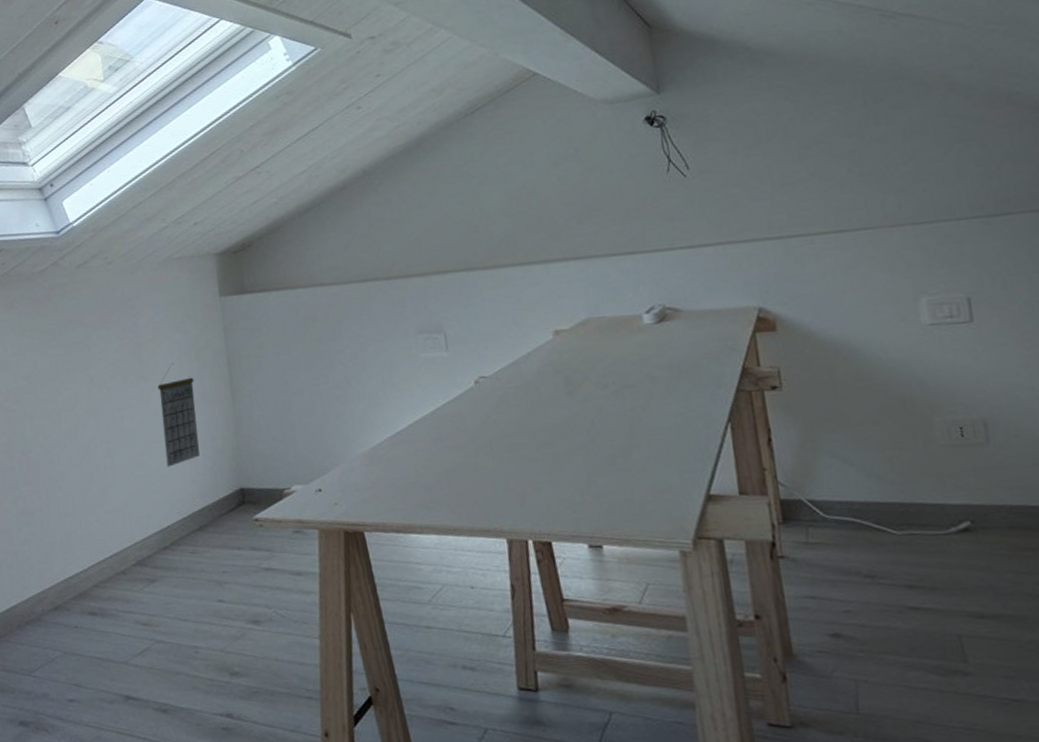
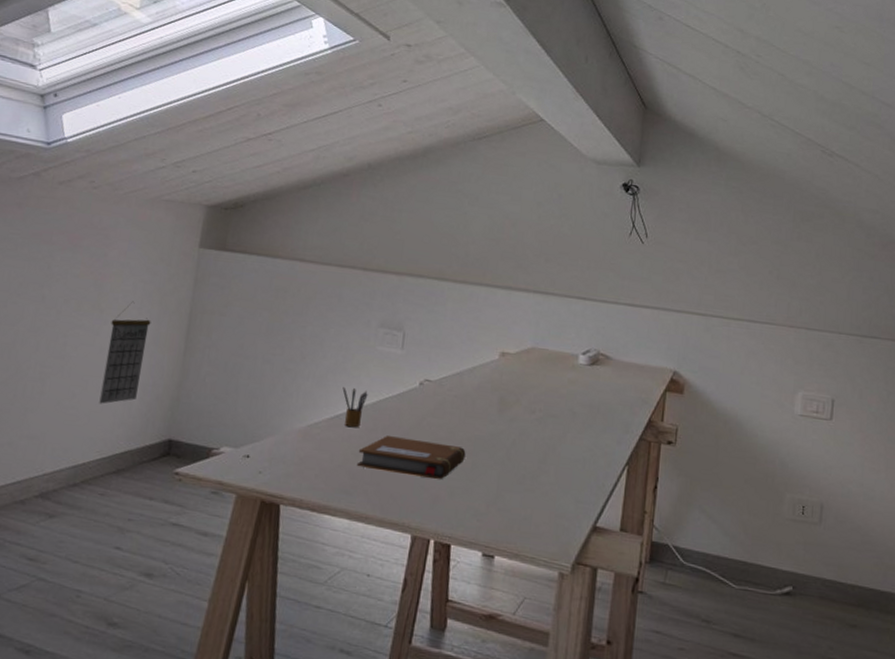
pencil box: none [396,401,424,441] -> present [342,387,368,427]
notebook: none [429,438,544,480] -> present [356,436,466,480]

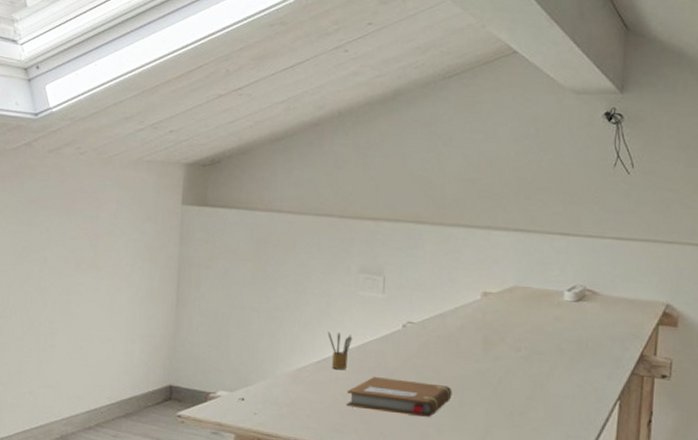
calendar: present [99,301,151,404] -> none [104,258,144,355]

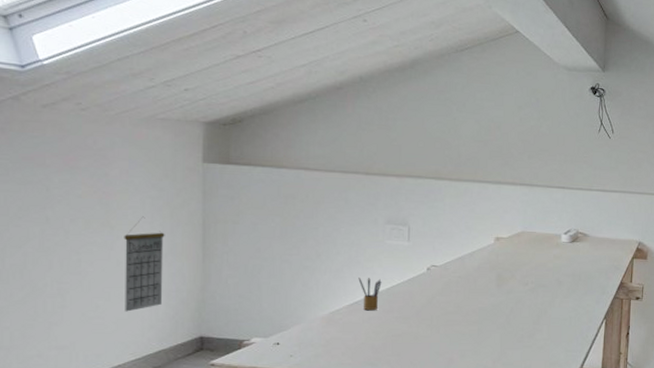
calendar: none [104,258,144,355] -> present [124,216,165,312]
notebook: present [346,377,452,418] -> none [378,315,472,346]

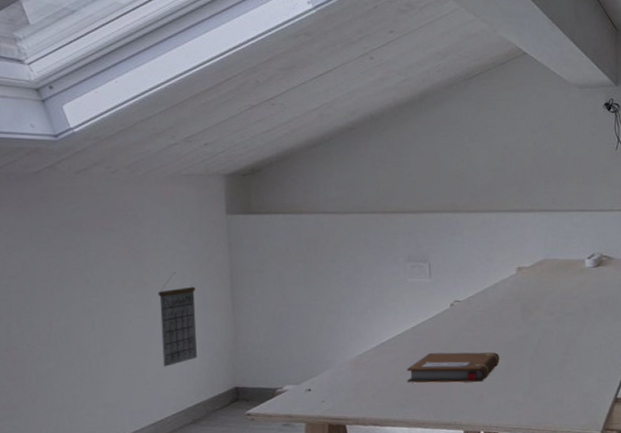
pencil box: present [358,278,382,310] -> none [383,318,407,351]
notebook: none [378,315,472,346] -> present [406,352,500,383]

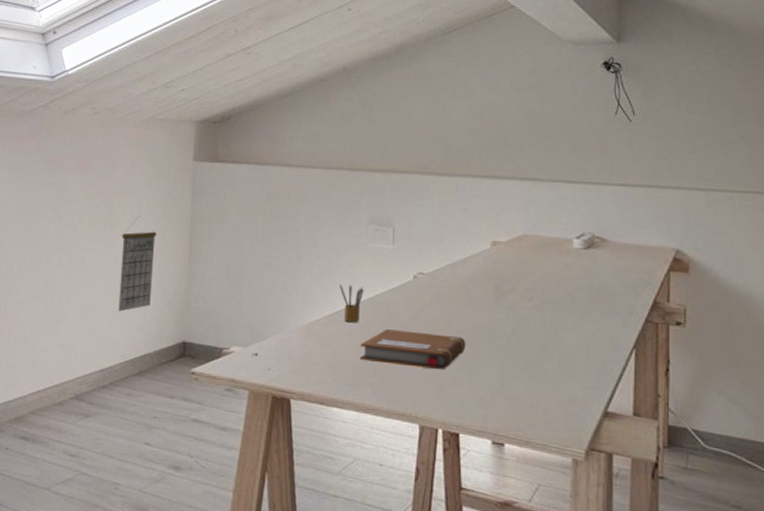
pencil box: none [383,318,407,351] -> present [339,284,364,322]

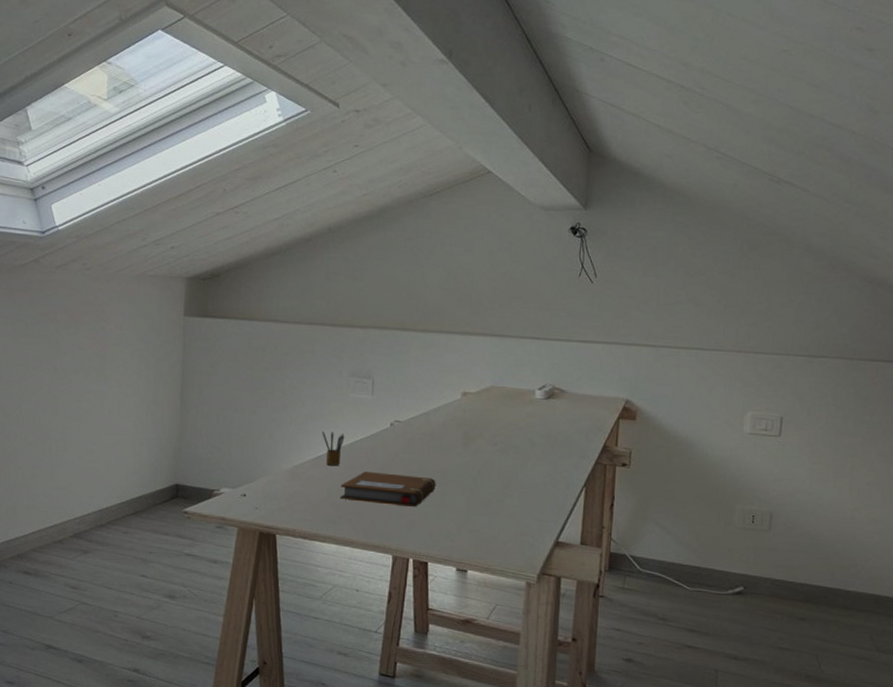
calendar: present [118,215,157,312] -> none [113,367,150,457]

